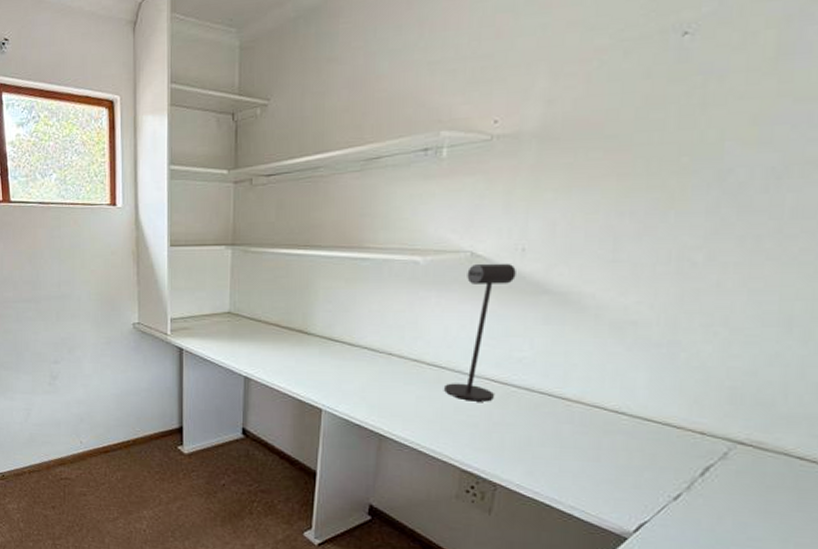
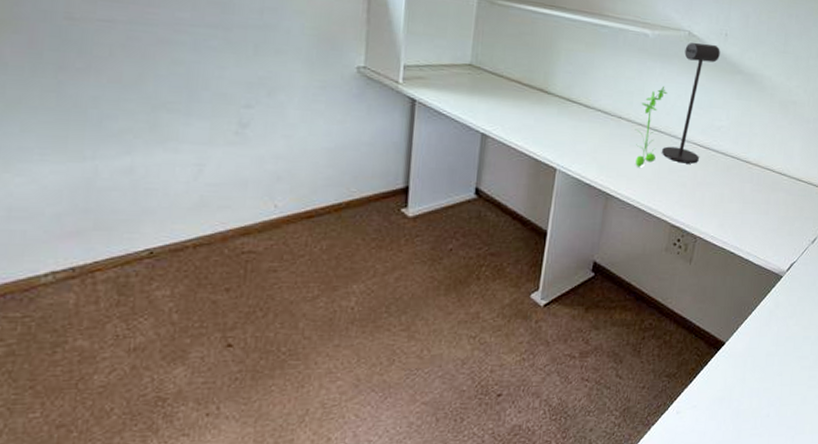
plant: none [409,316,447,407] -> present [635,85,667,167]

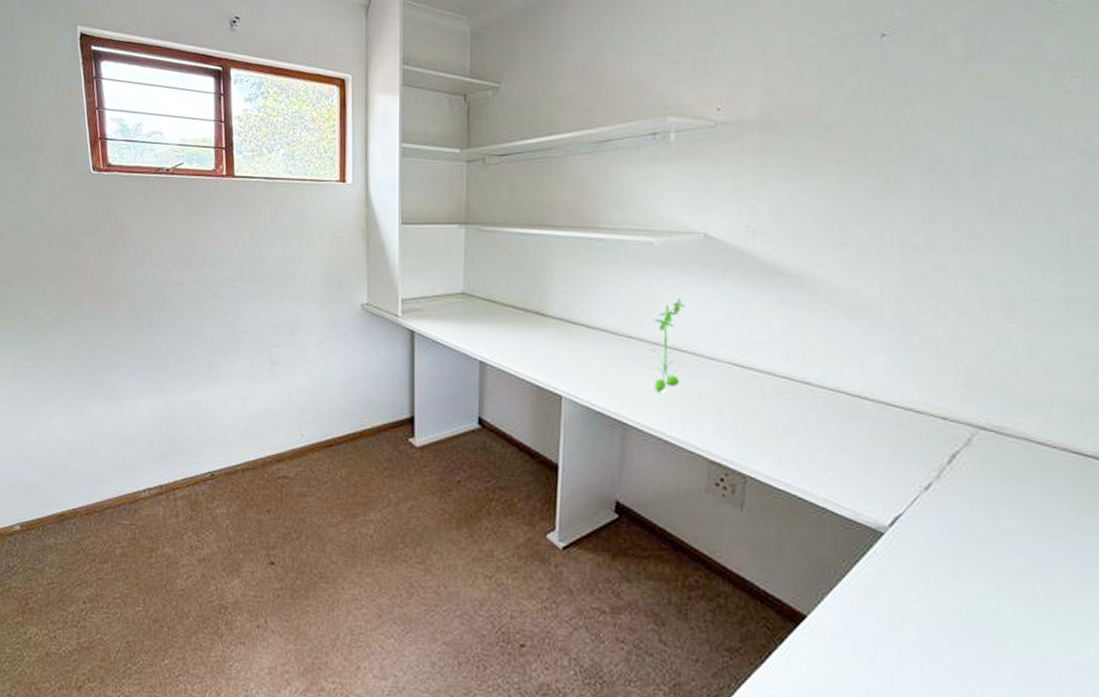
desk lamp: present [662,43,720,164] -> none [687,246,749,387]

